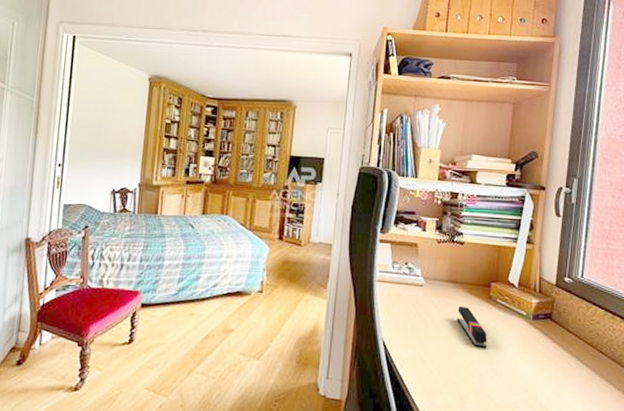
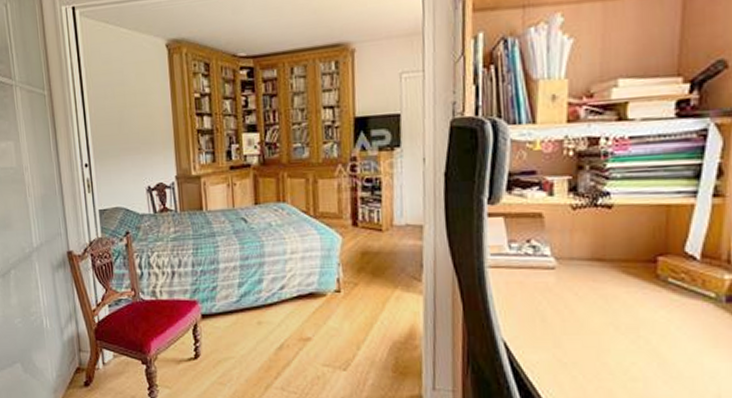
stapler: present [456,306,487,348] -> none [607,291,656,344]

